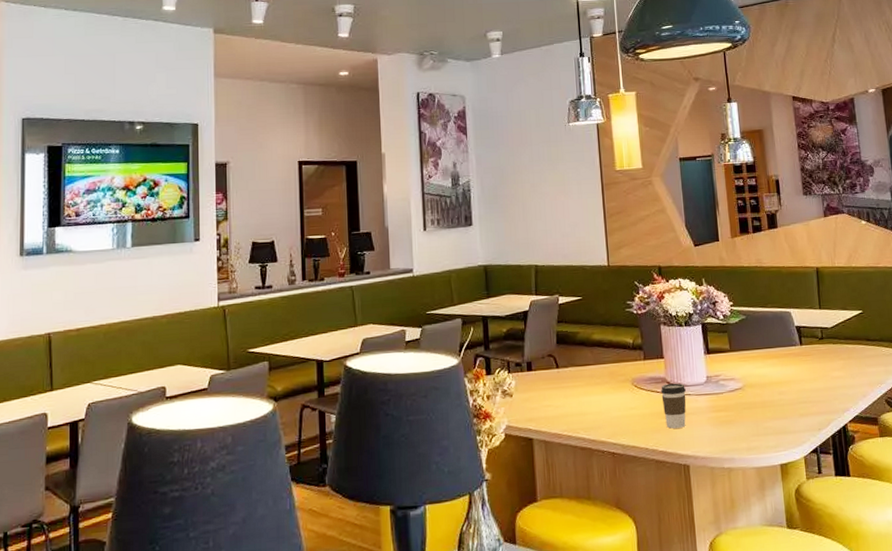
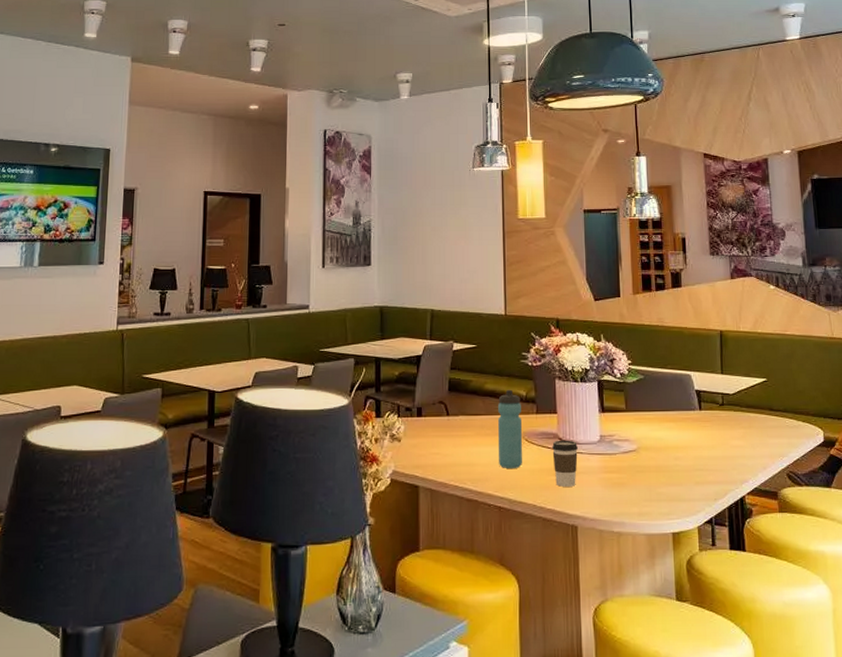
water bottle: none [606,338,633,415] -> present [498,389,522,468]

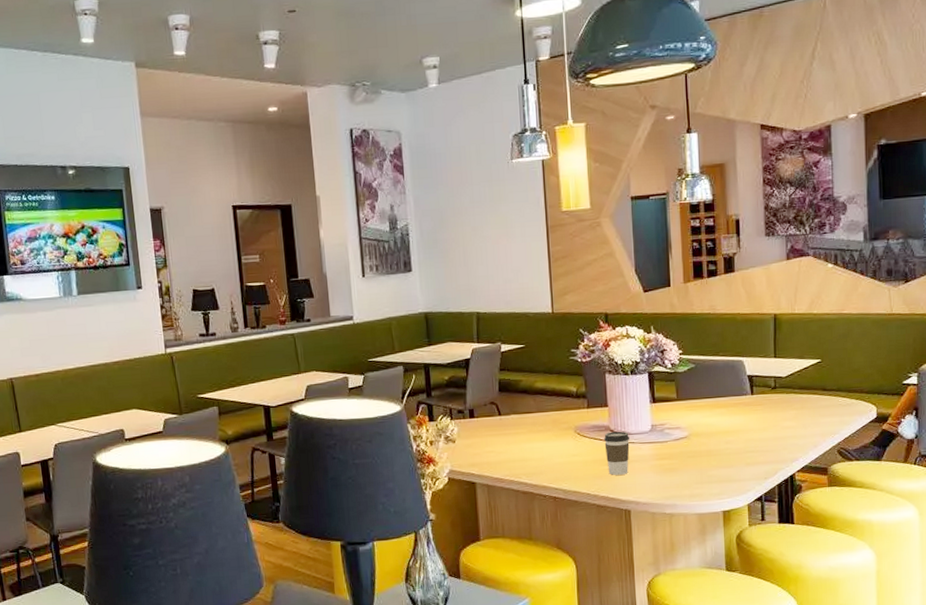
water bottle: present [498,389,522,468] -> none [549,386,575,462]

